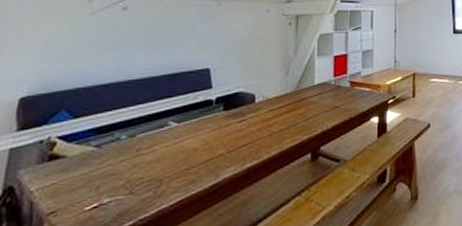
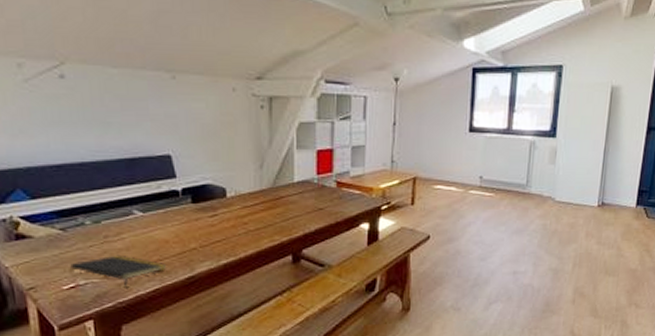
notepad: none [97,167,194,203] -> present [70,254,167,288]

